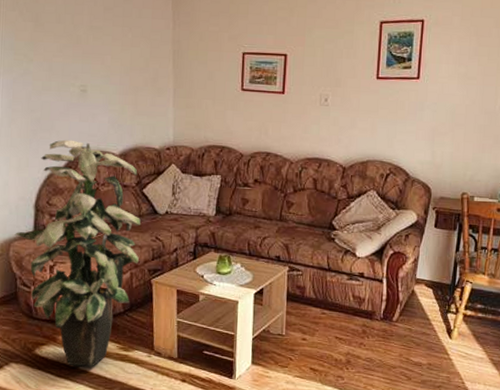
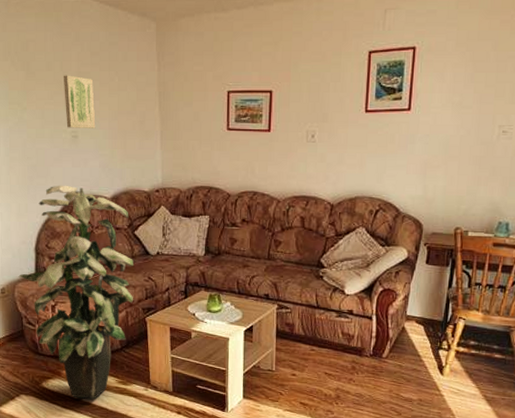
wall art: none [74,28,106,83] -> present [64,75,96,128]

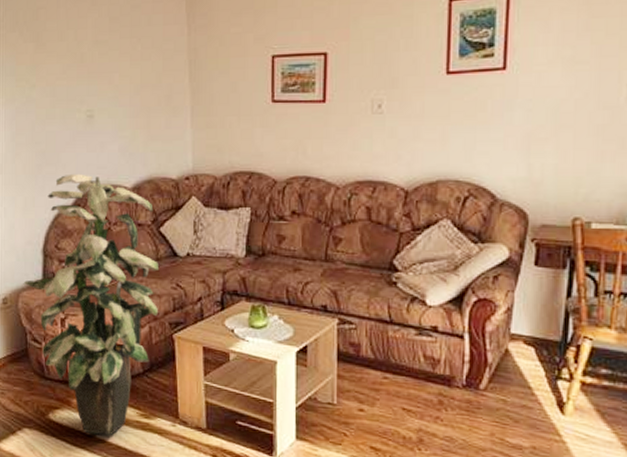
wall art: present [64,75,96,128] -> none [78,45,115,107]

